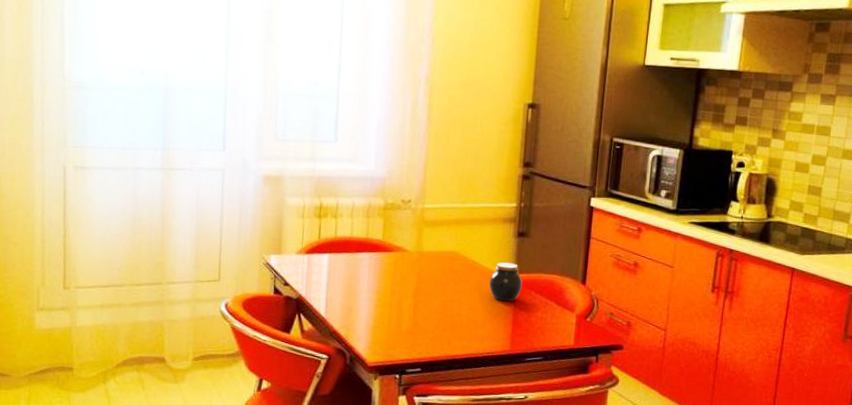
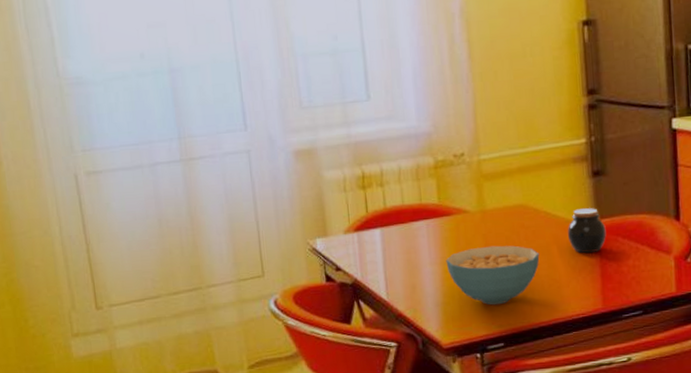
cereal bowl: none [381,283,463,335] -> present [446,245,540,305]

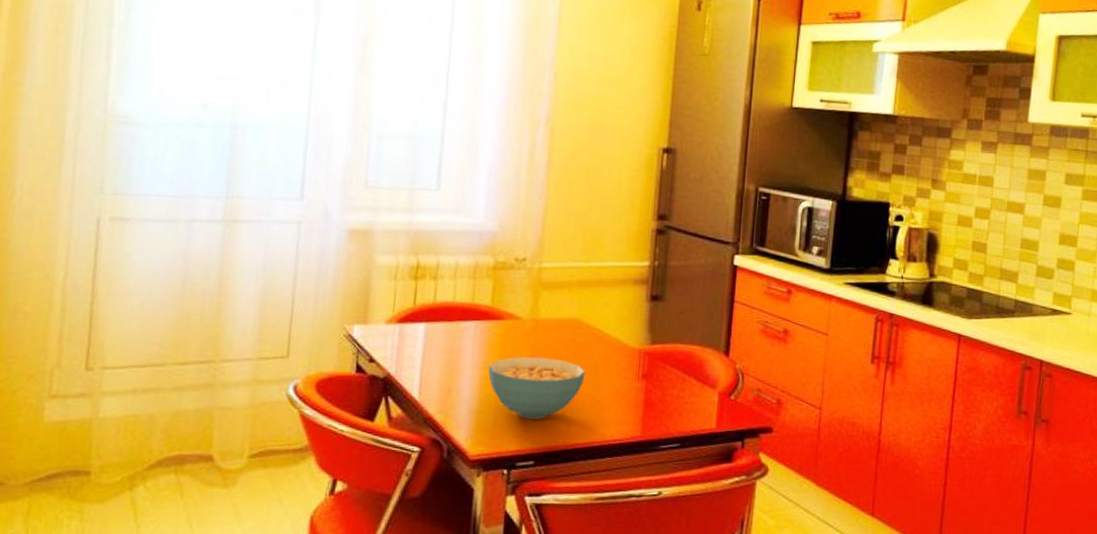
jar: present [567,208,606,254] -> none [616,331,656,378]

